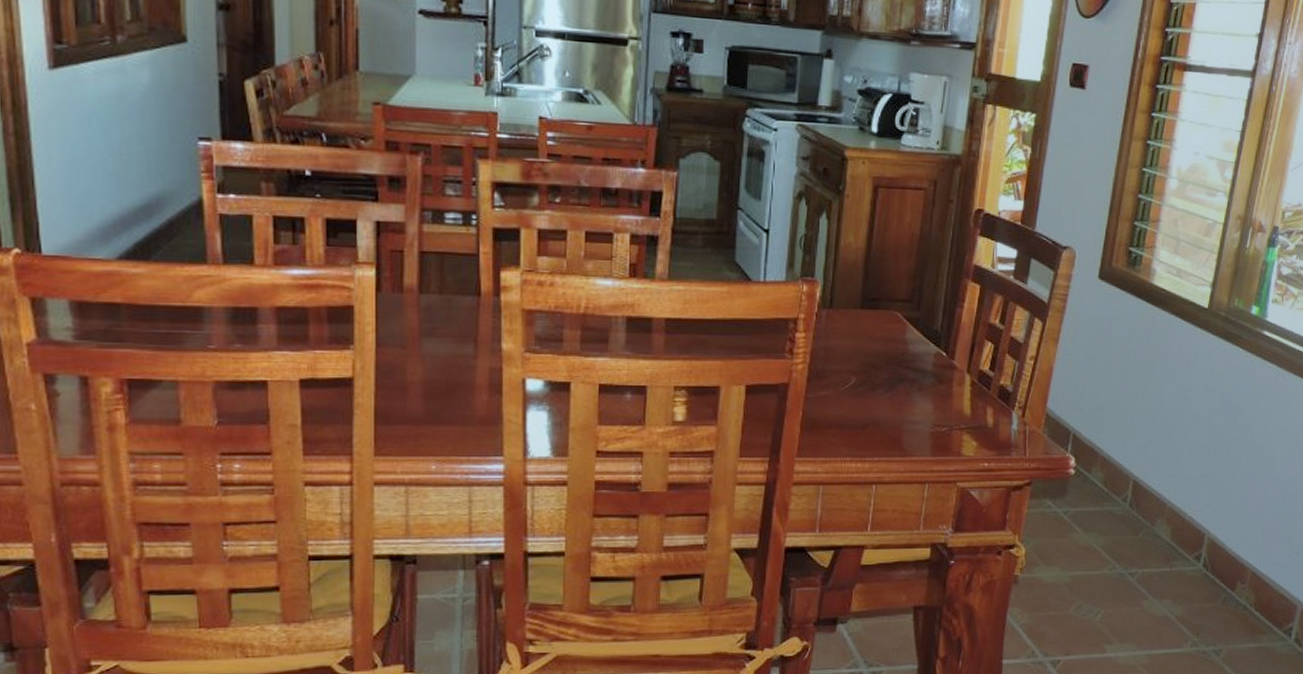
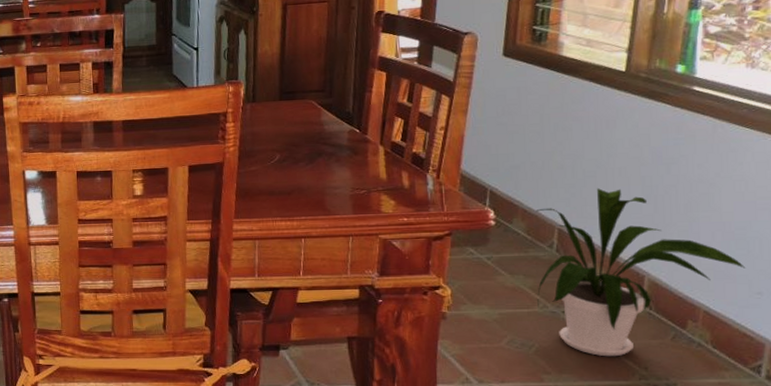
house plant: none [1107,436,1289,623] -> present [536,188,745,357]

